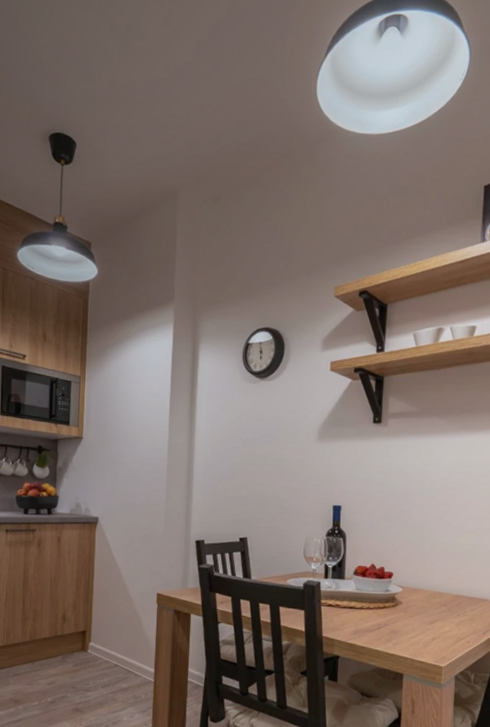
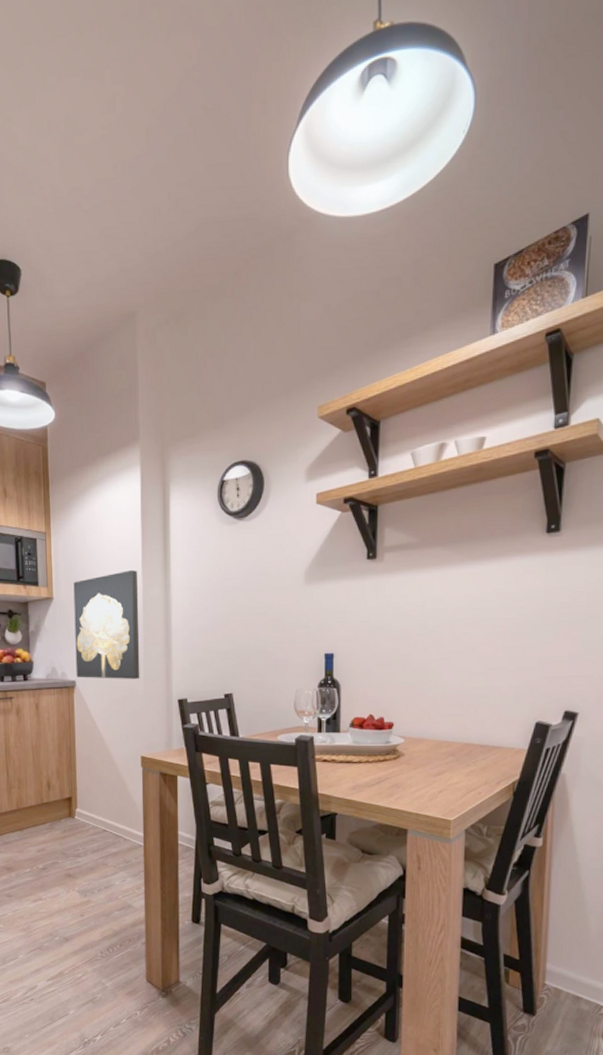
wall art: none [99,417,165,519] -> present [73,570,140,679]

